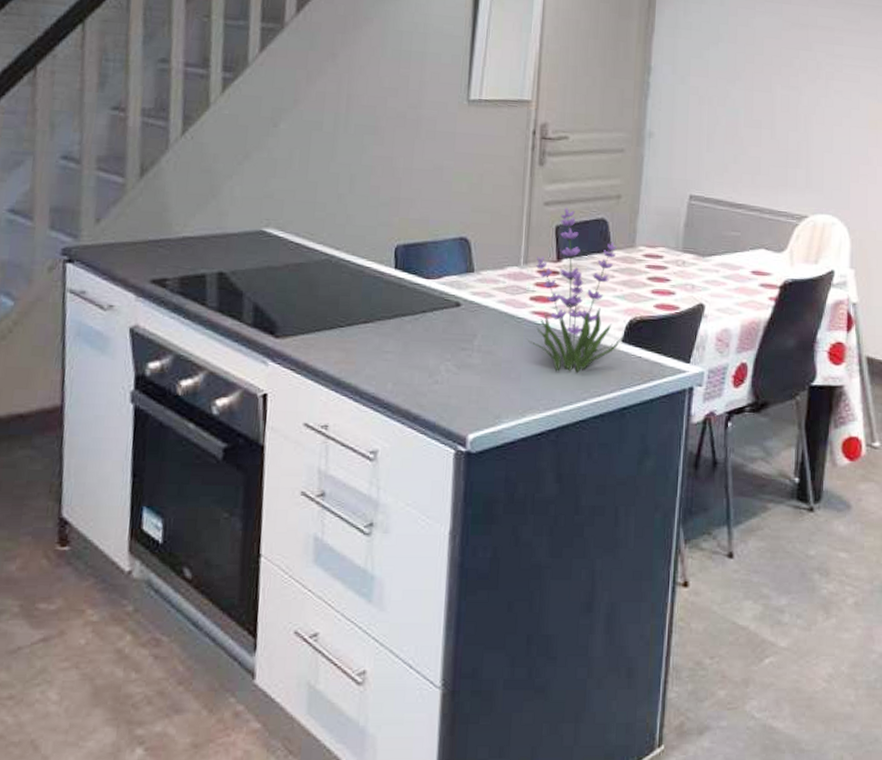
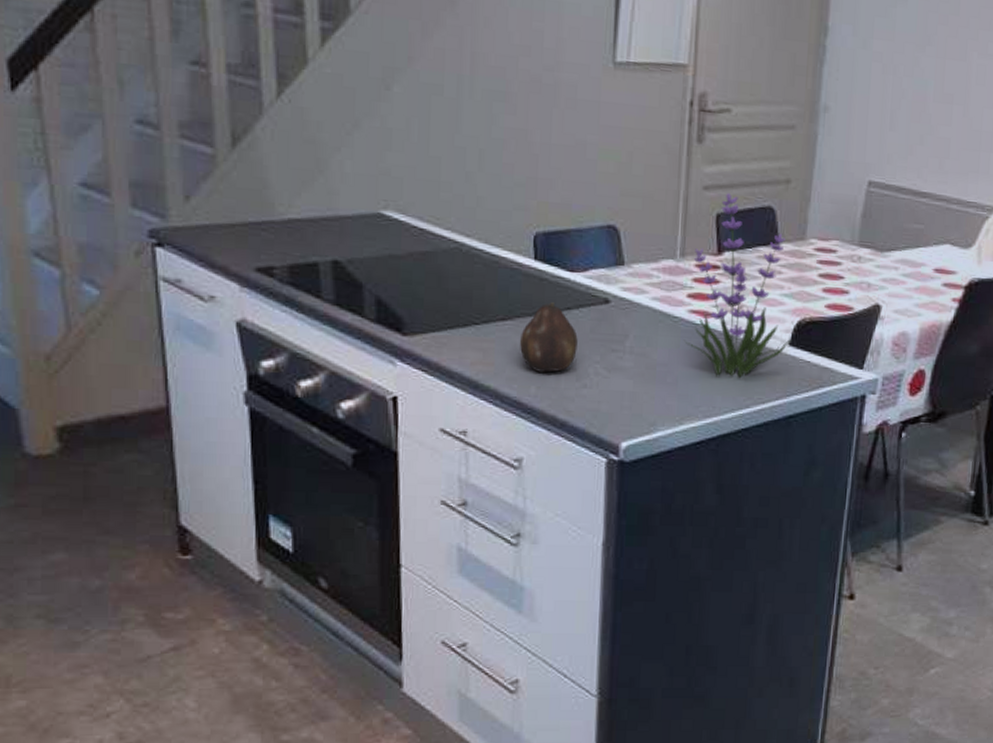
fruit: none [379,306,431,370] -> present [520,302,578,373]

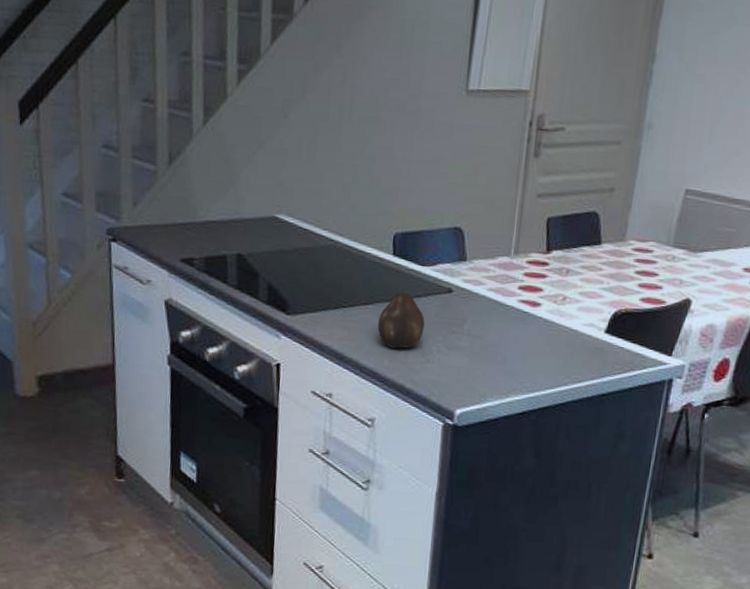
plant: present [686,193,791,378] -> none [515,200,608,359]

